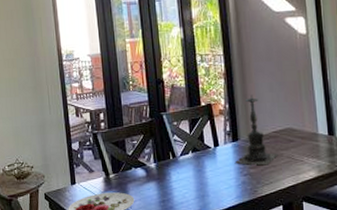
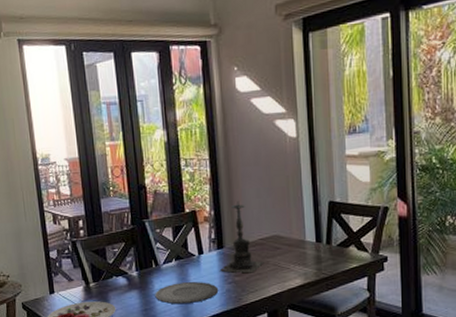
plate: none [172,174,235,196] -> present [155,282,219,305]

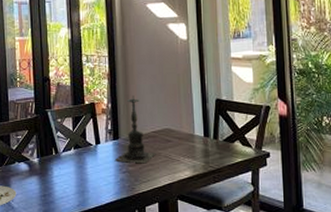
plate: present [155,282,219,305] -> none [54,170,114,191]

